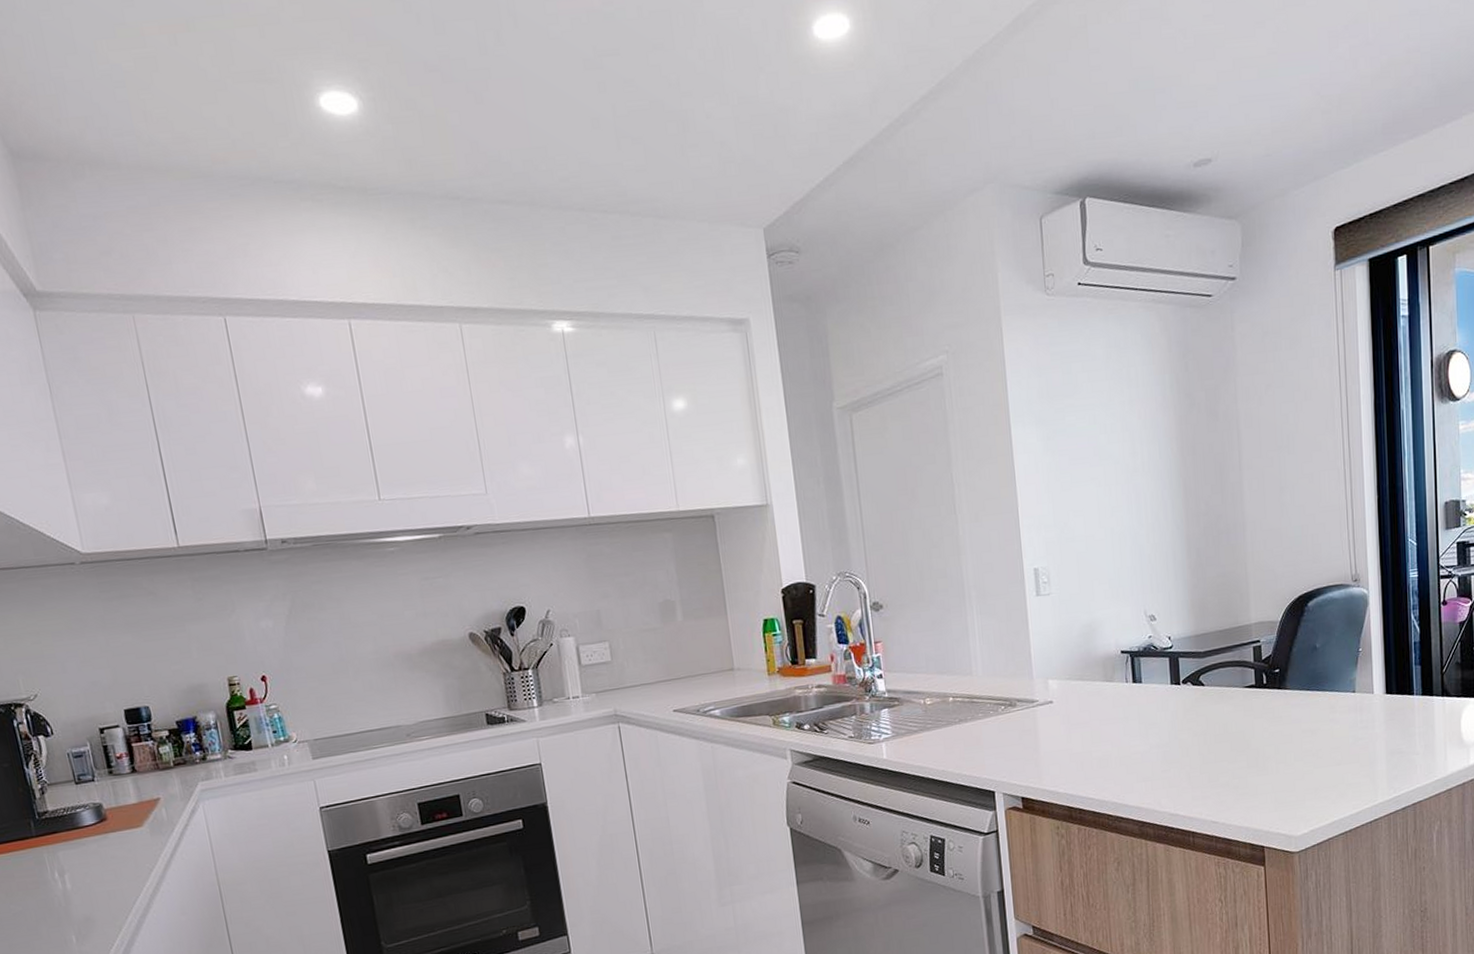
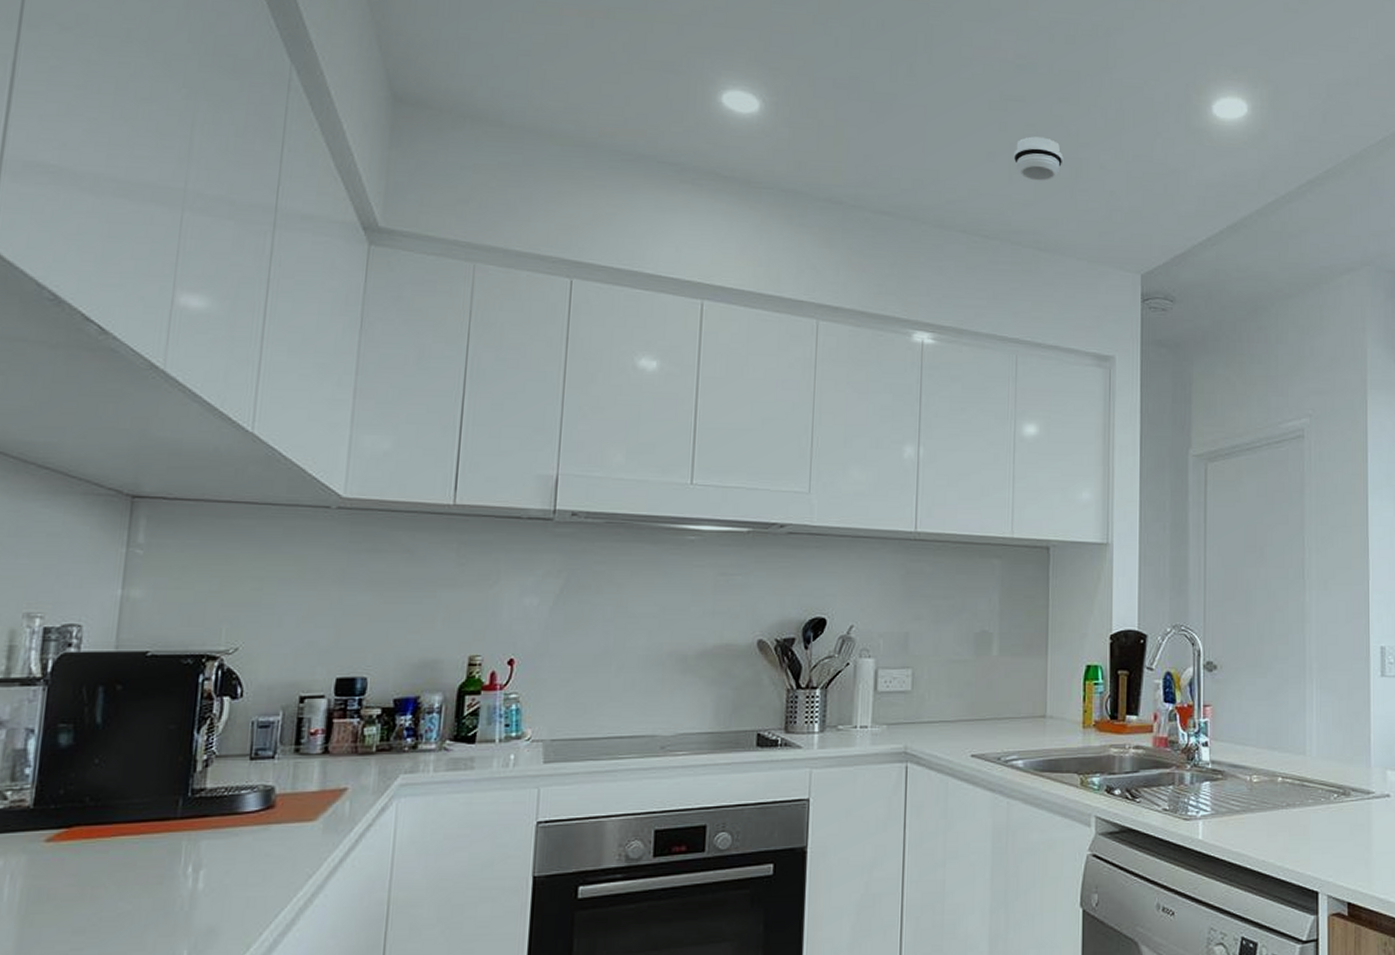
smoke detector: none [617,92,669,143] -> present [1013,136,1064,181]

